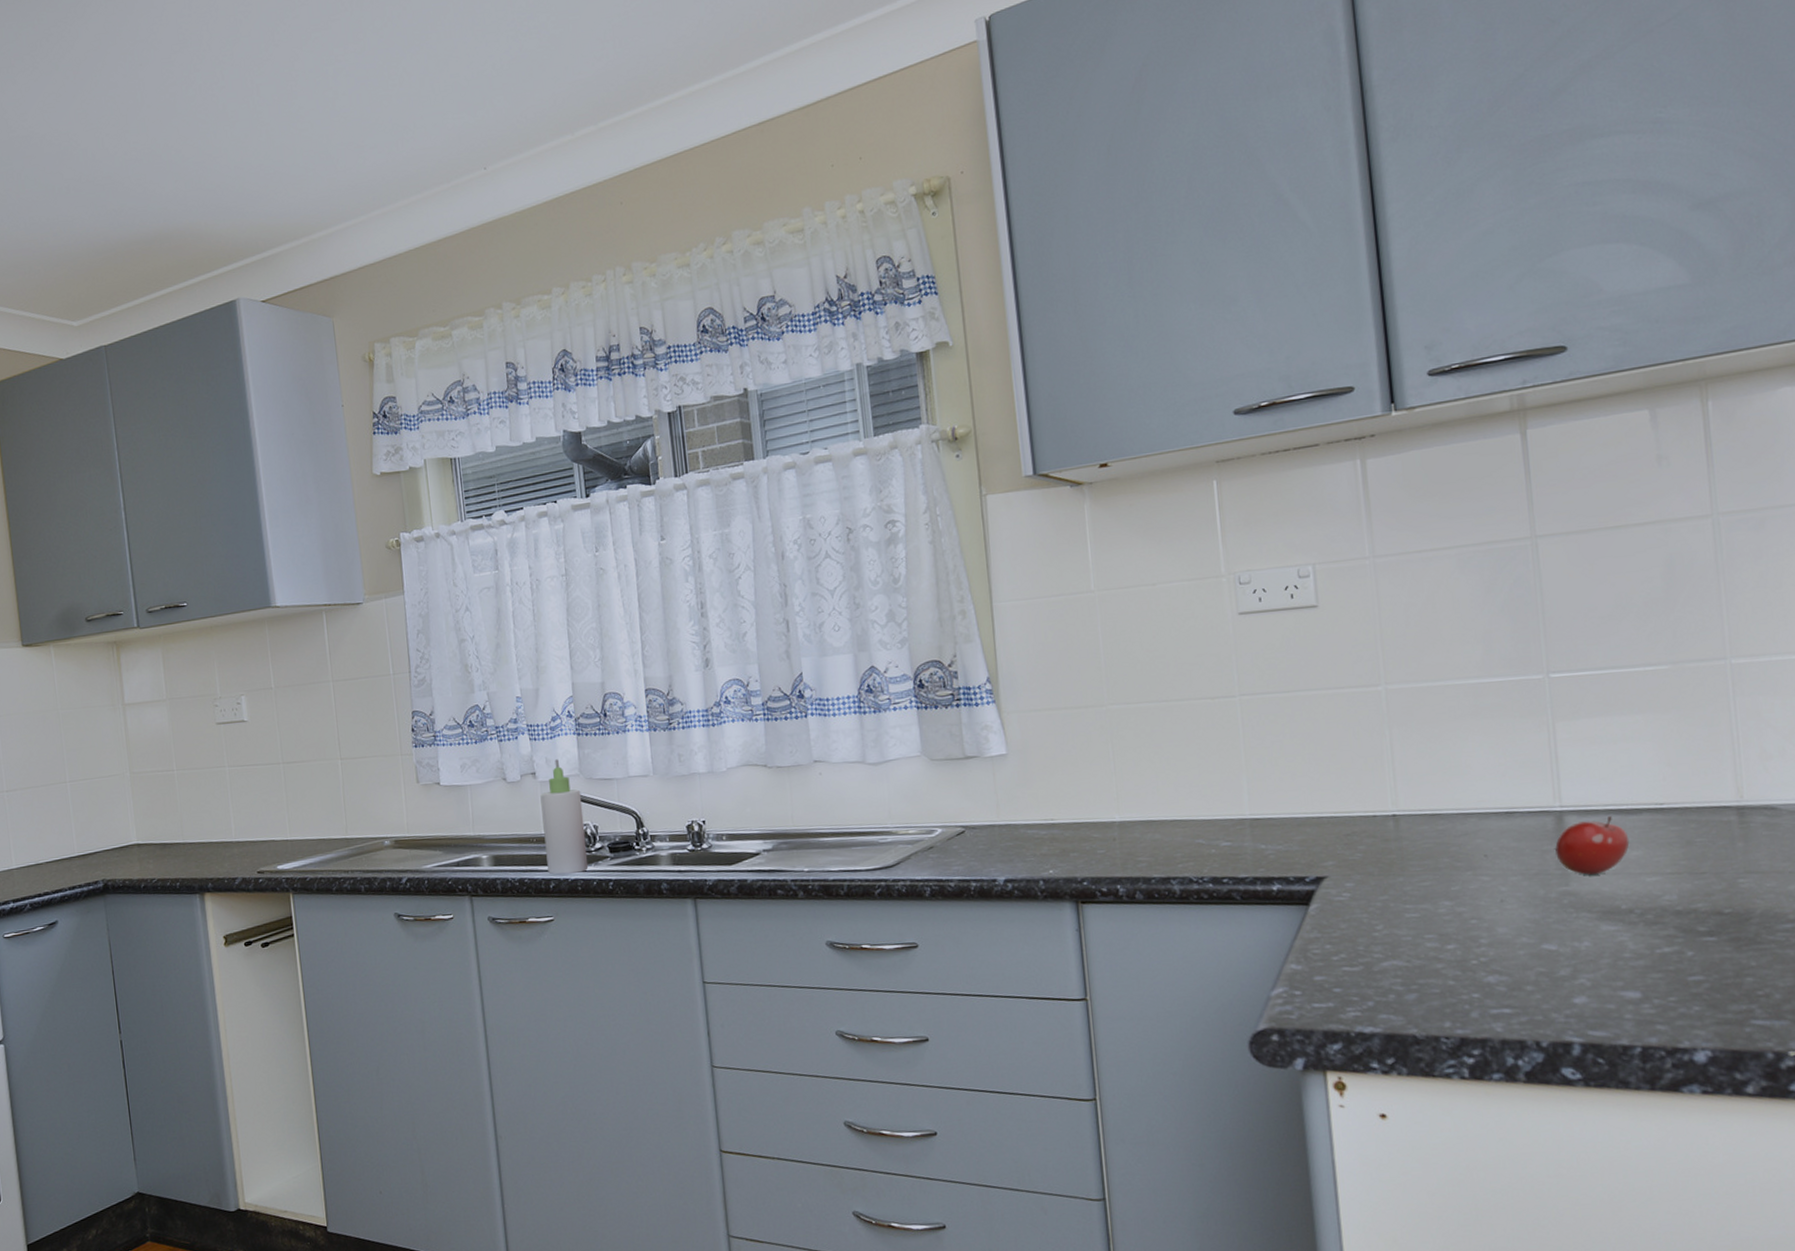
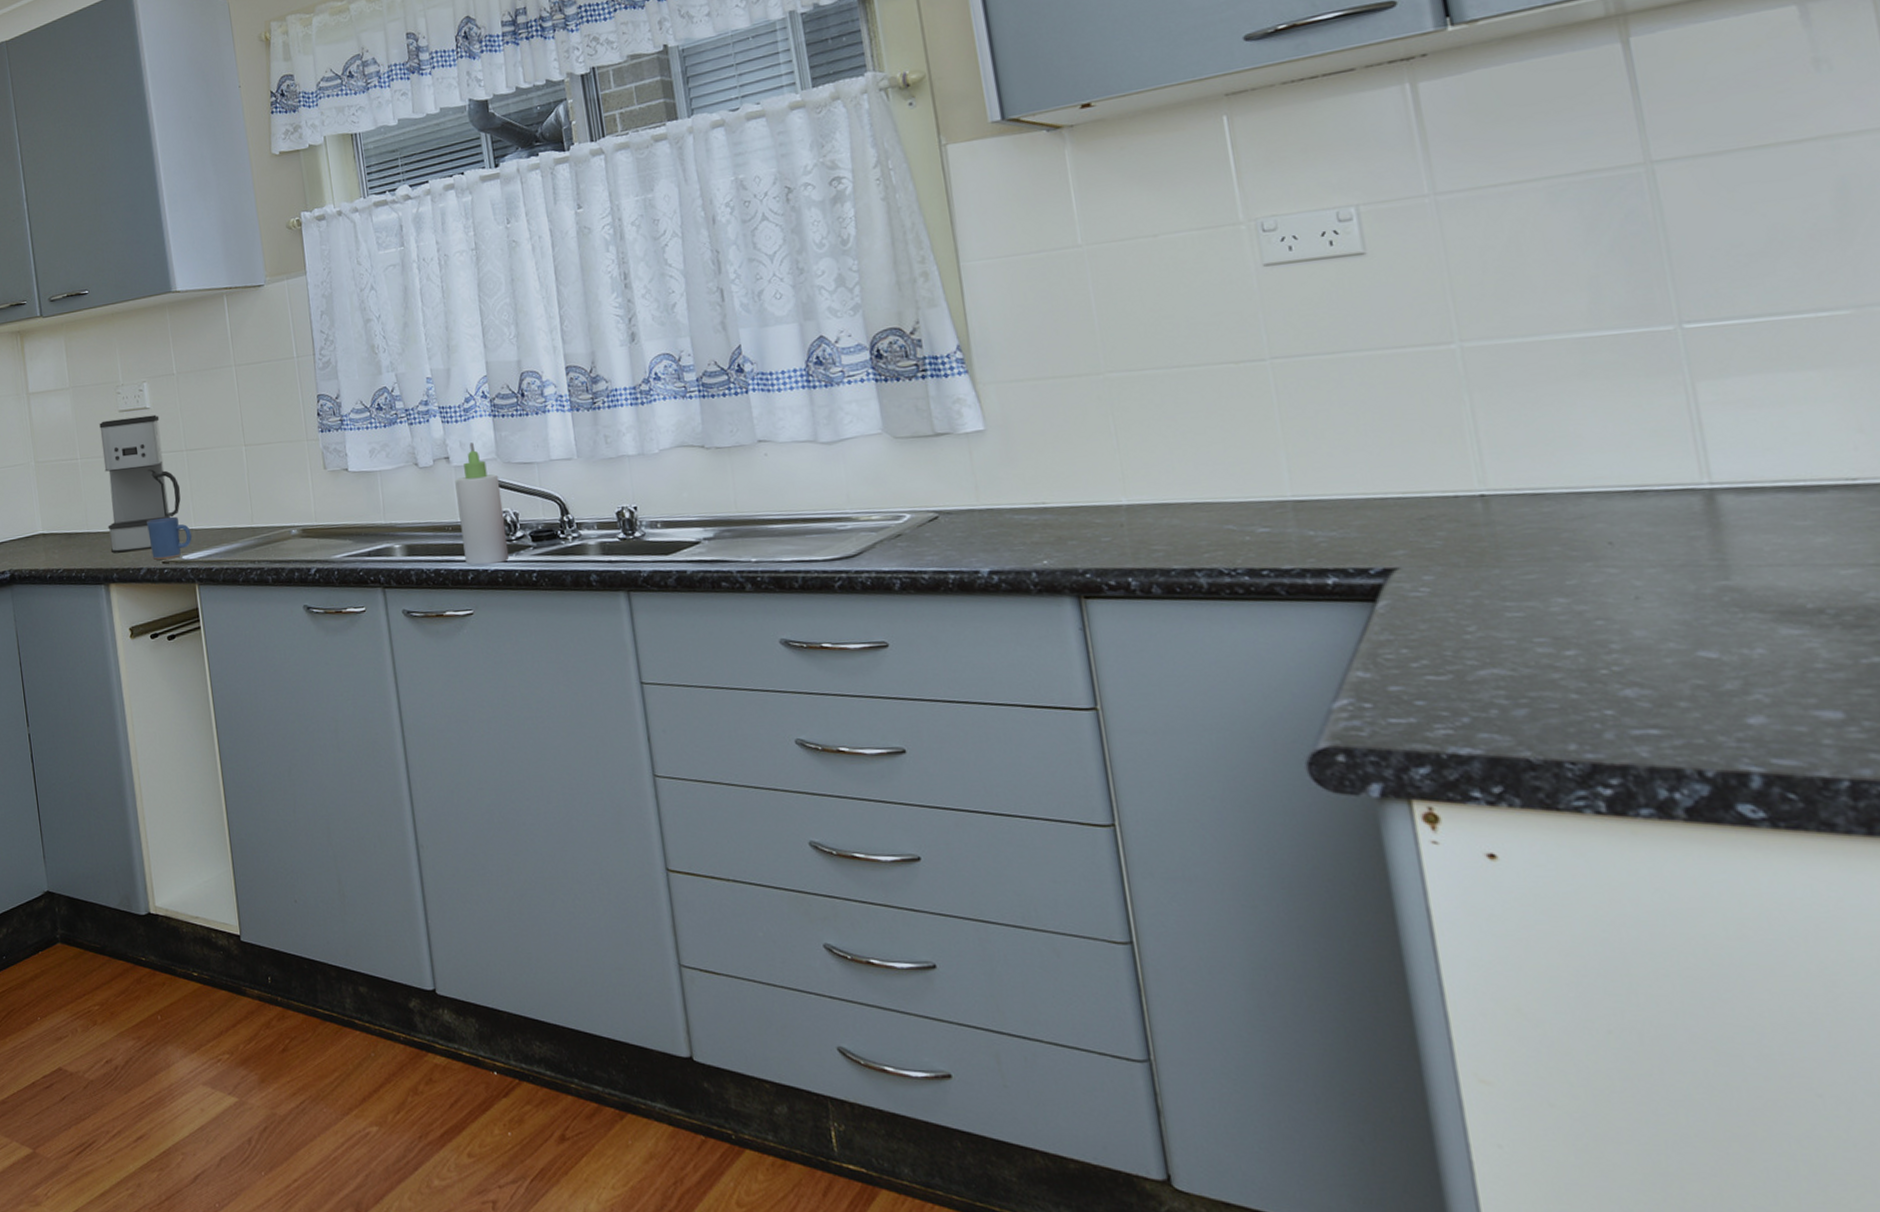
coffee maker: none [196,727,277,863] -> present [99,414,181,553]
mug: none [242,827,287,870] -> present [147,516,192,560]
fruit: present [1555,816,1630,875] -> none [1706,495,1812,566]

